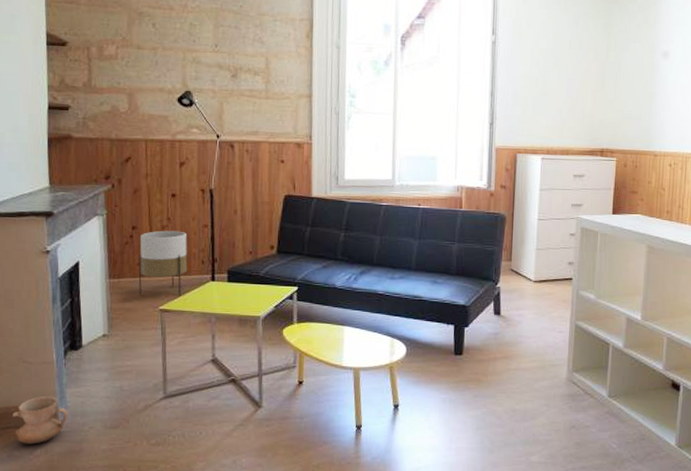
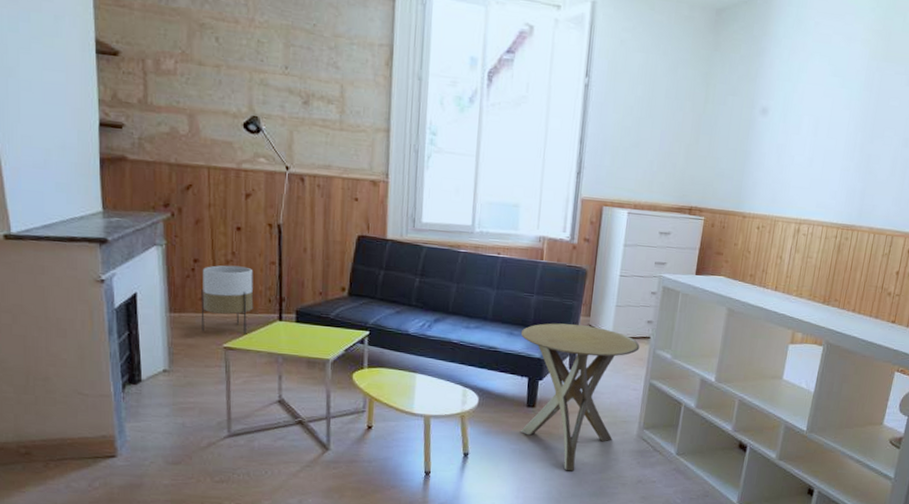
ceramic jug: present [12,396,68,444] -> none [69,429,128,477]
side table: none [444,269,563,418] -> present [520,323,640,471]

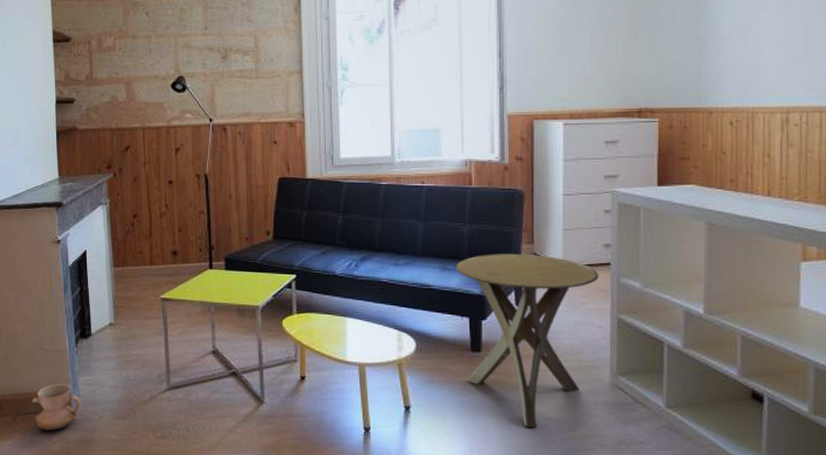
ceramic jug: none [69,429,128,477] -> present [32,384,80,431]
planter: present [201,265,254,334] -> none [140,218,186,285]

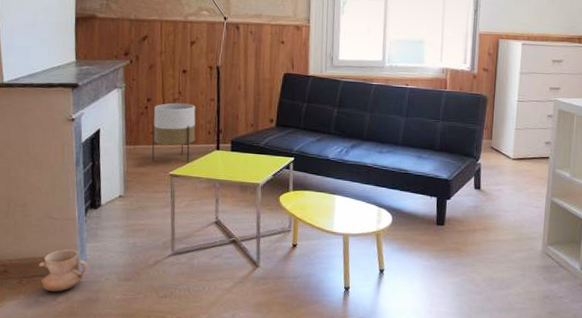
planter: none [140,218,186,285] -> present [152,103,196,163]
side table: present [455,254,599,427] -> none [428,146,540,286]

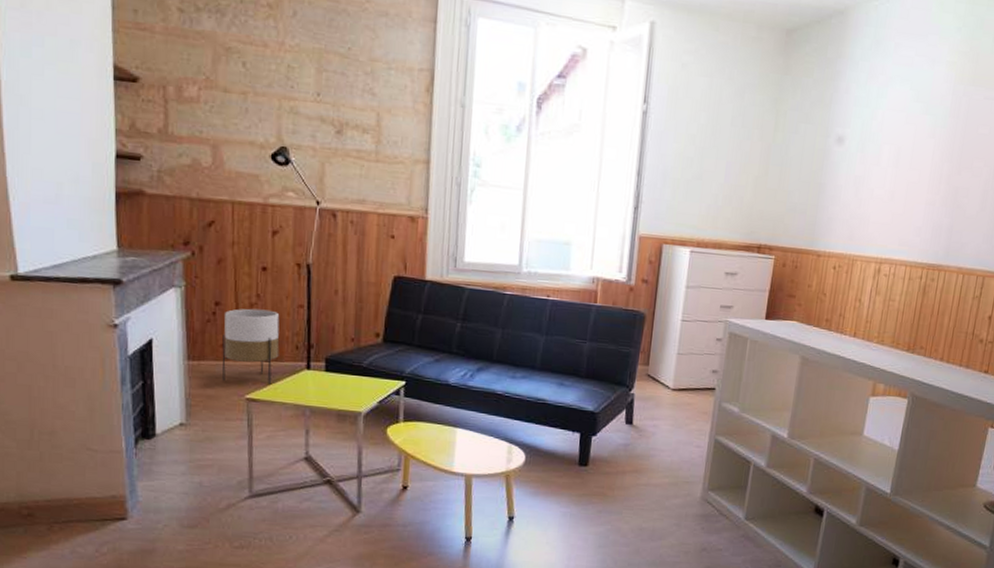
ceramic jug: present [39,249,87,292] -> none [75,489,139,541]

